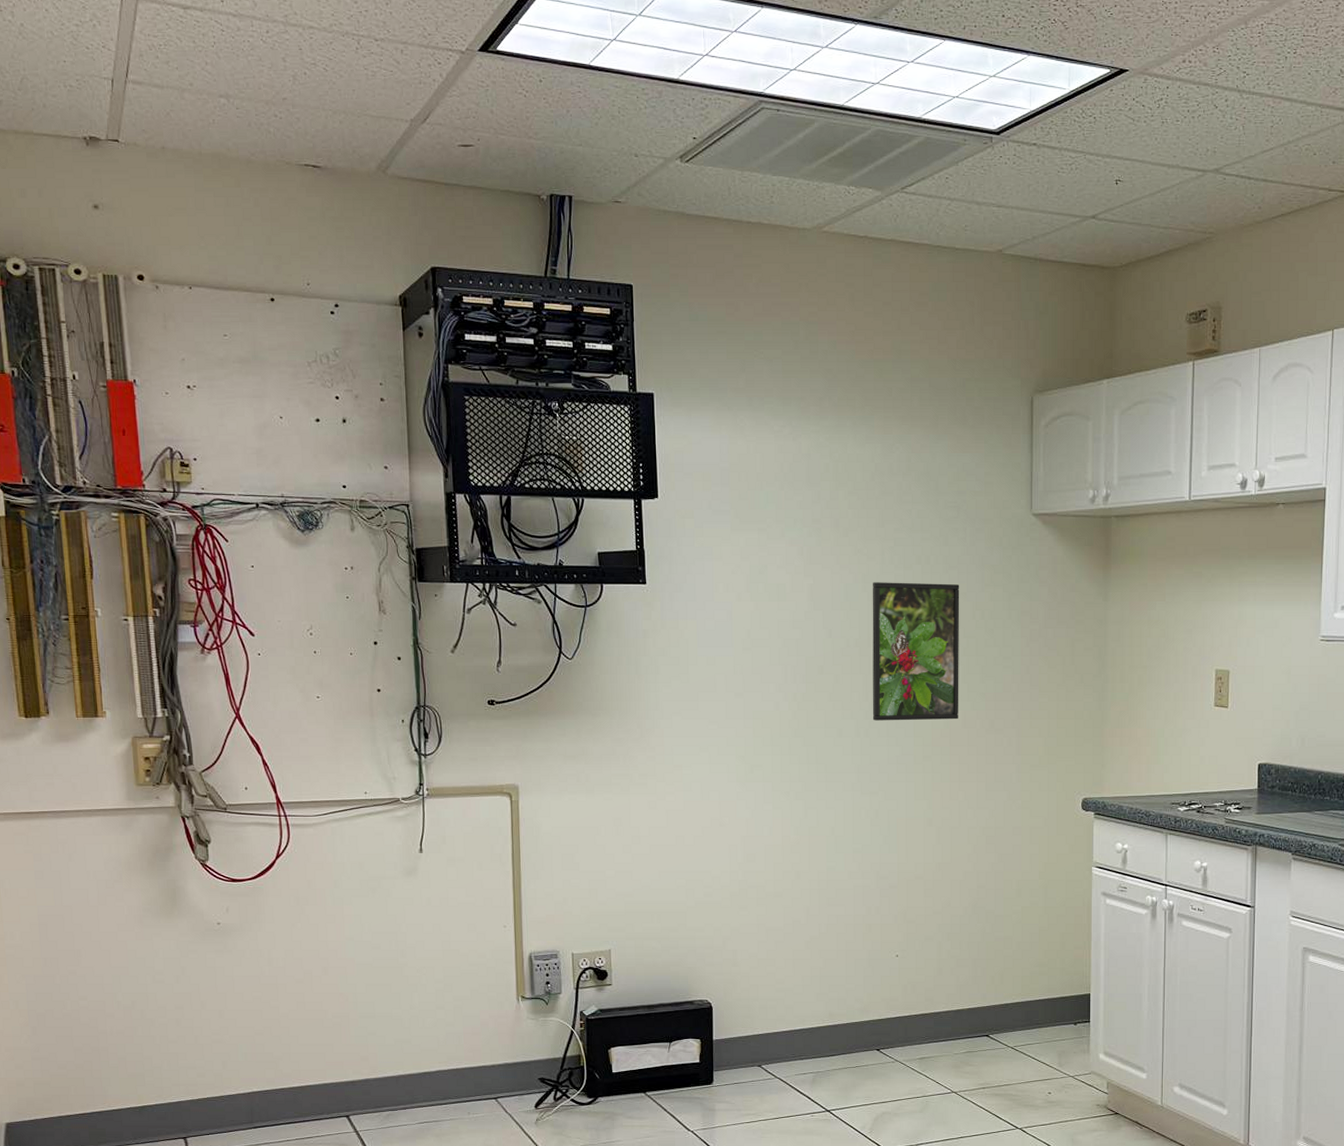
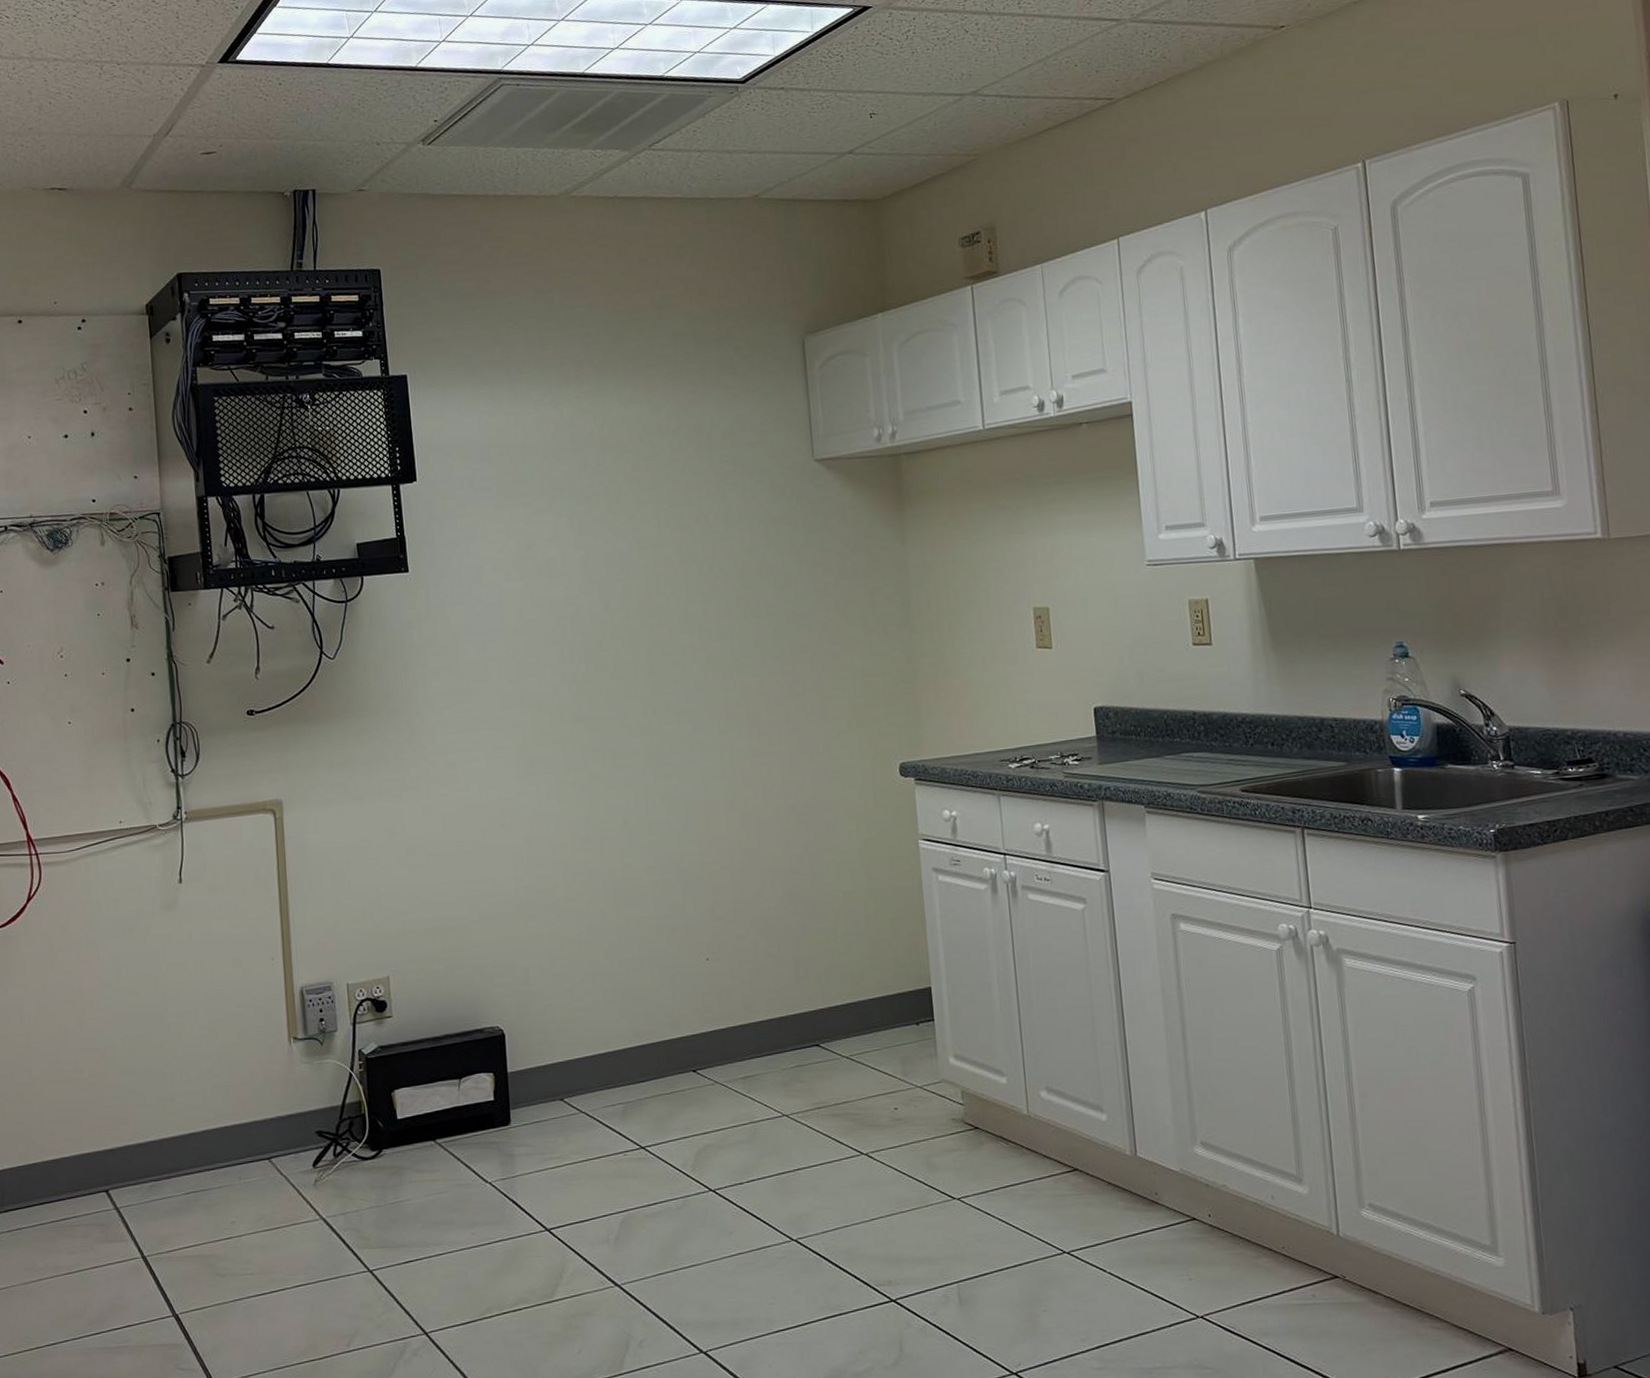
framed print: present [872,582,960,721] -> none [649,541,754,697]

